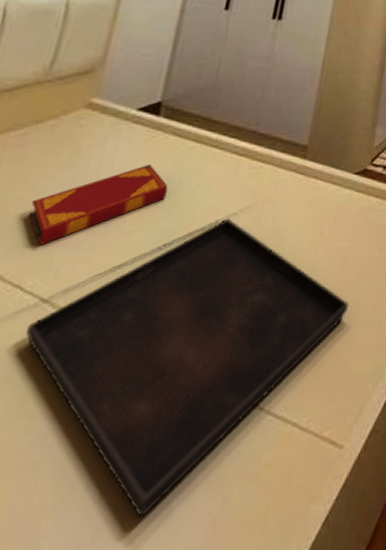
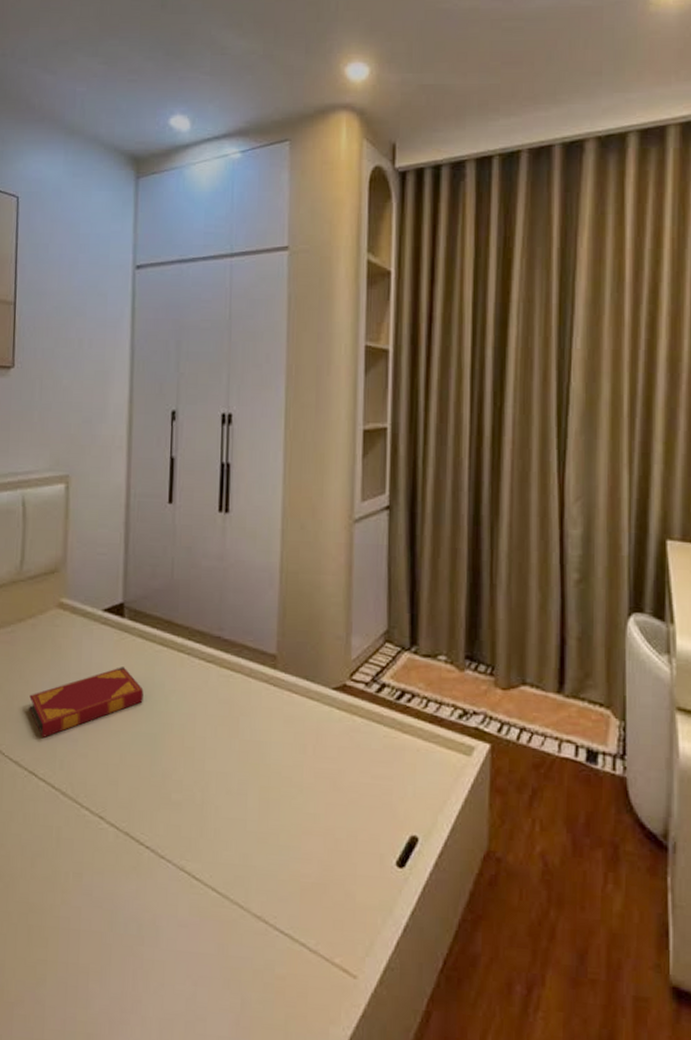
serving tray: present [25,218,350,519] -> none [46,727,345,1000]

